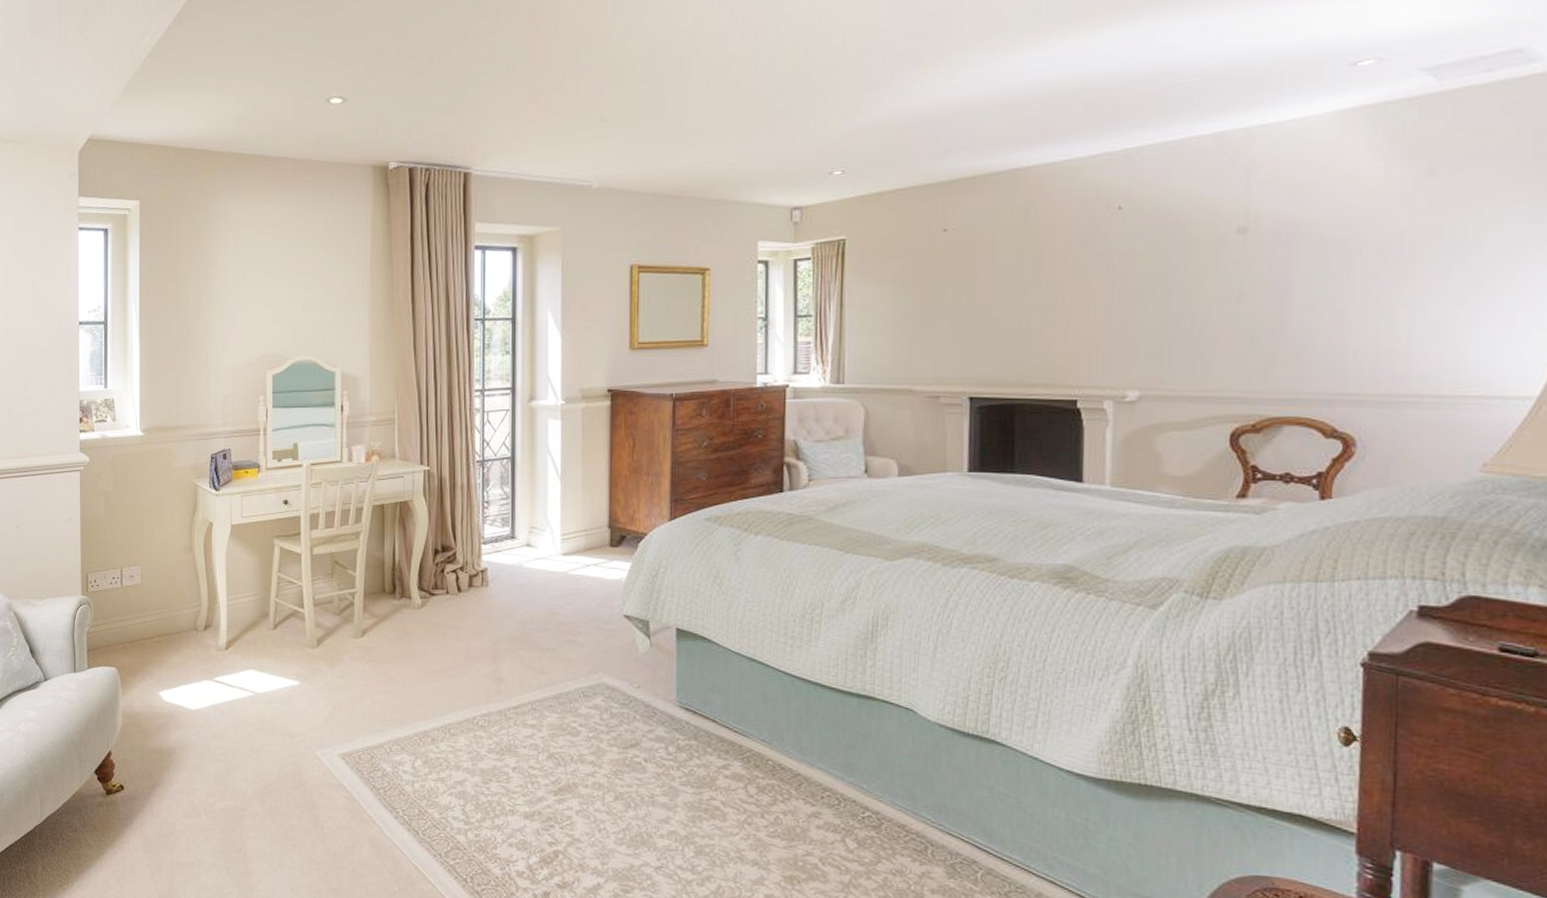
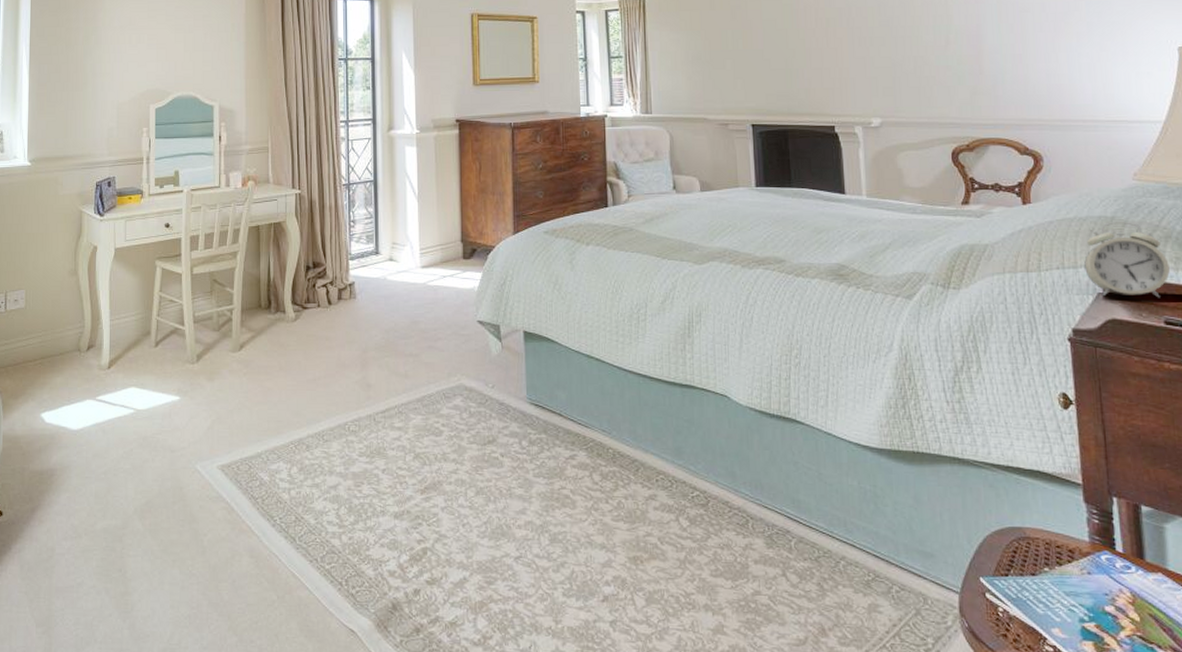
alarm clock: none [1396,524,1517,619] -> present [1084,222,1170,298]

